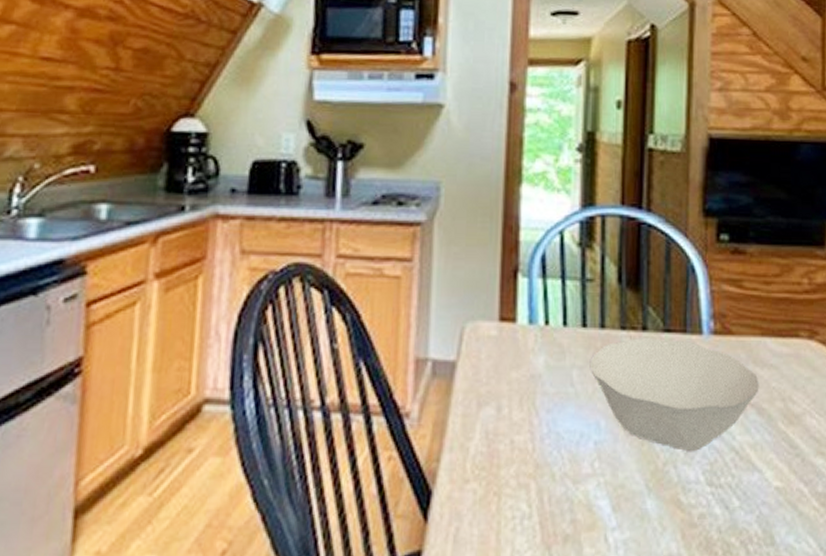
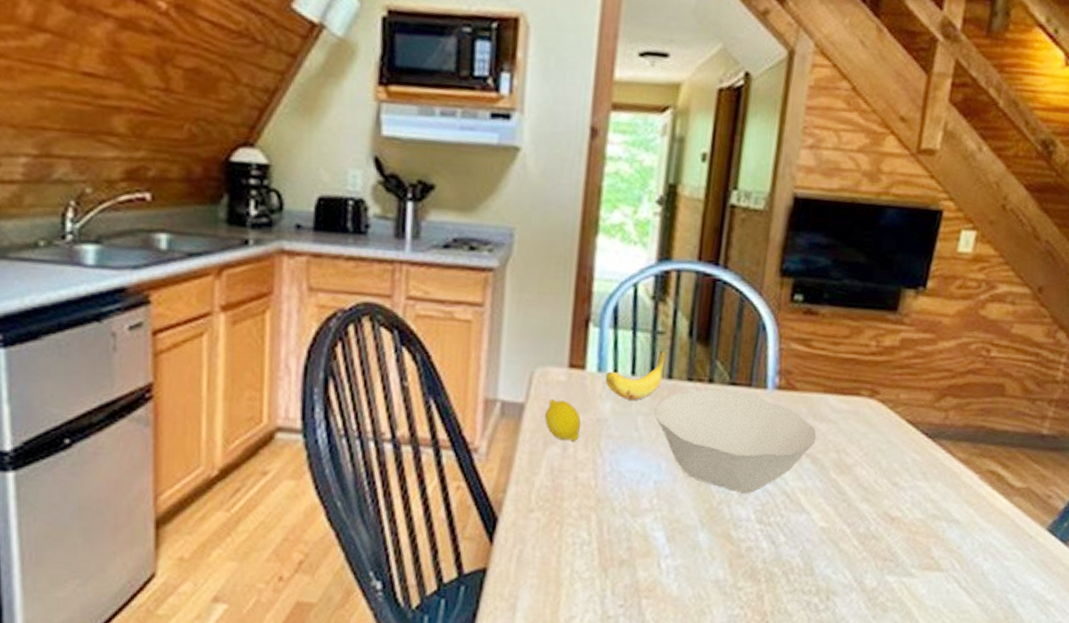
fruit: none [477,355,515,401] -> present [545,399,581,441]
banana: none [536,298,596,352] -> present [605,350,666,400]

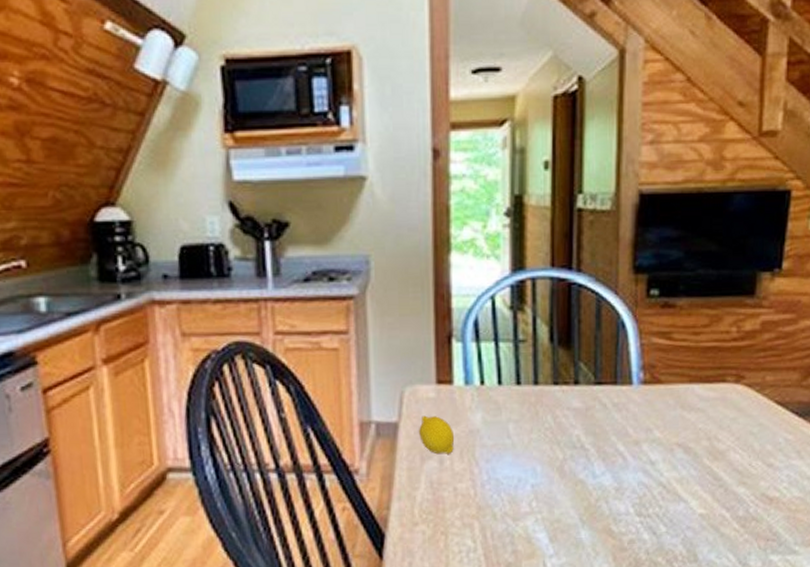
banana: present [605,350,666,400] -> none [473,358,529,409]
bowl: present [654,389,817,493] -> none [524,391,687,488]

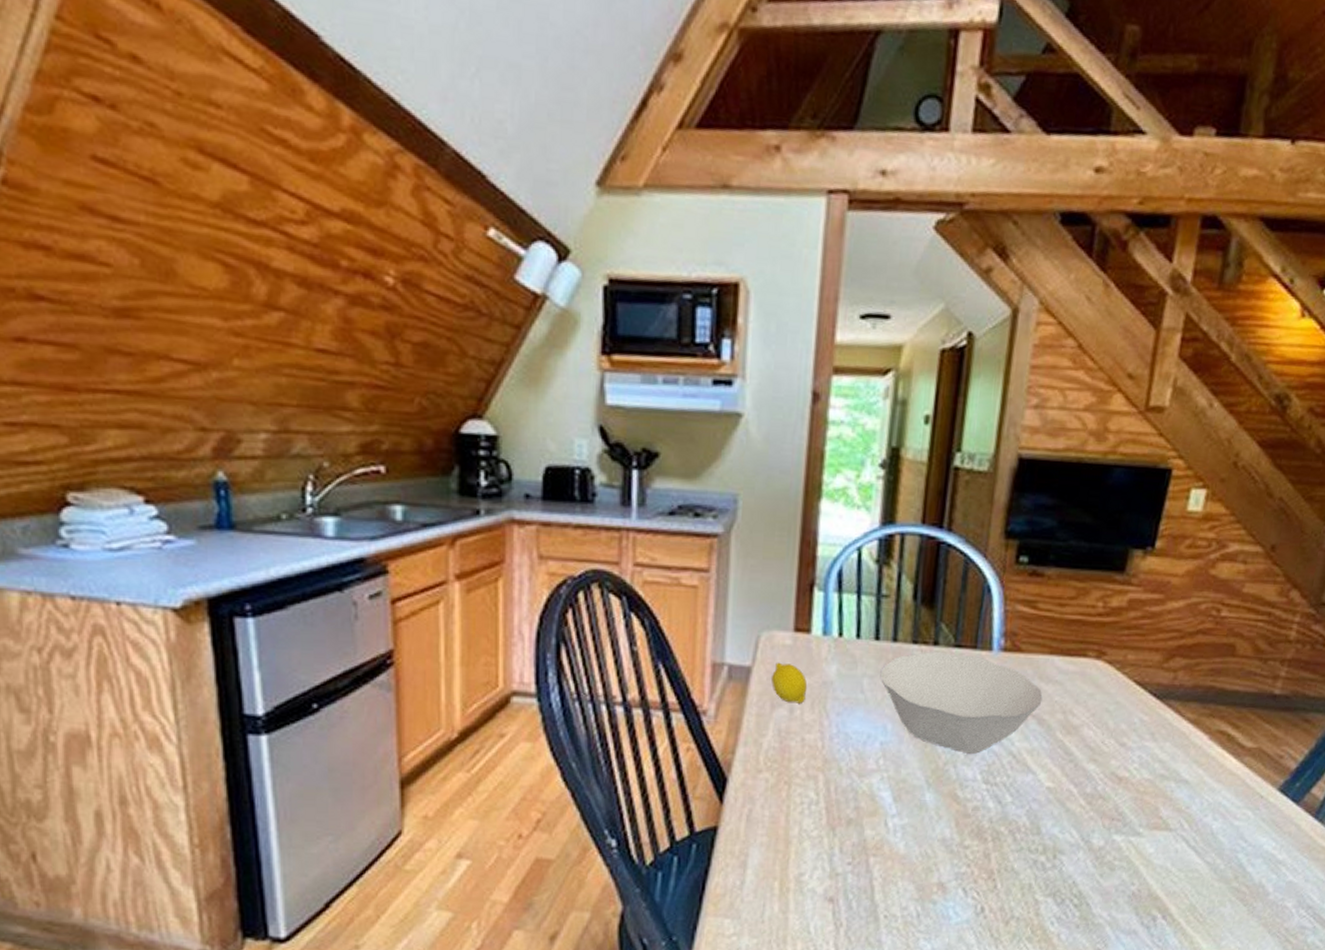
bowl: none [524,391,687,488] -> present [880,652,1043,754]

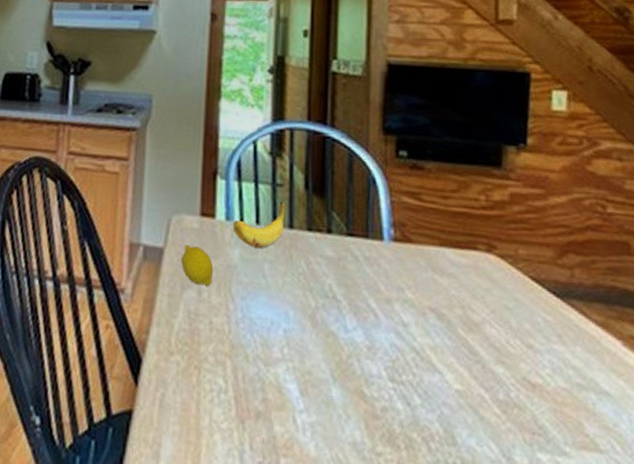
banana: none [830,613,890,663] -> present [233,201,285,248]
bowl: present [880,652,1043,754] -> none [279,239,439,348]

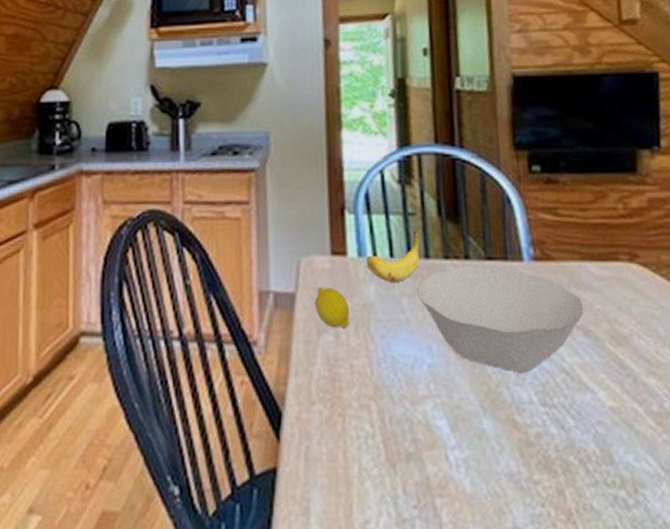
bowl: none [279,239,439,348] -> present [417,266,584,373]

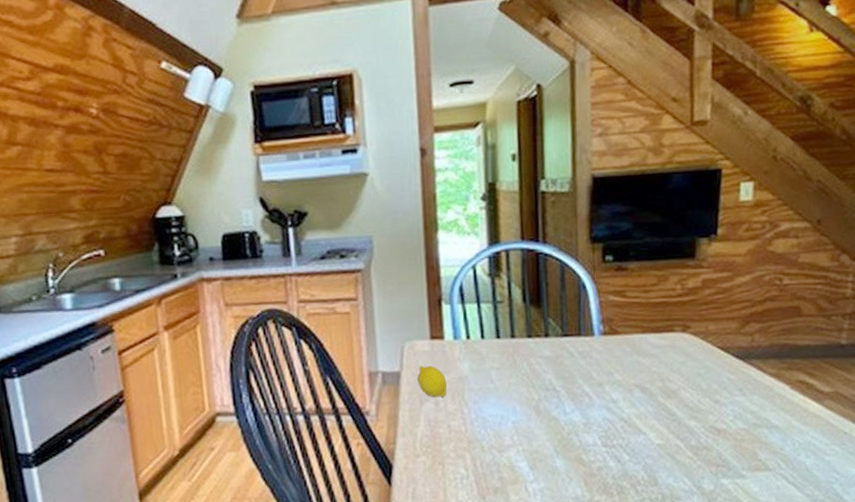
banana: present [366,231,420,282] -> none [460,316,507,359]
bowl: present [417,266,584,373] -> none [504,342,642,423]

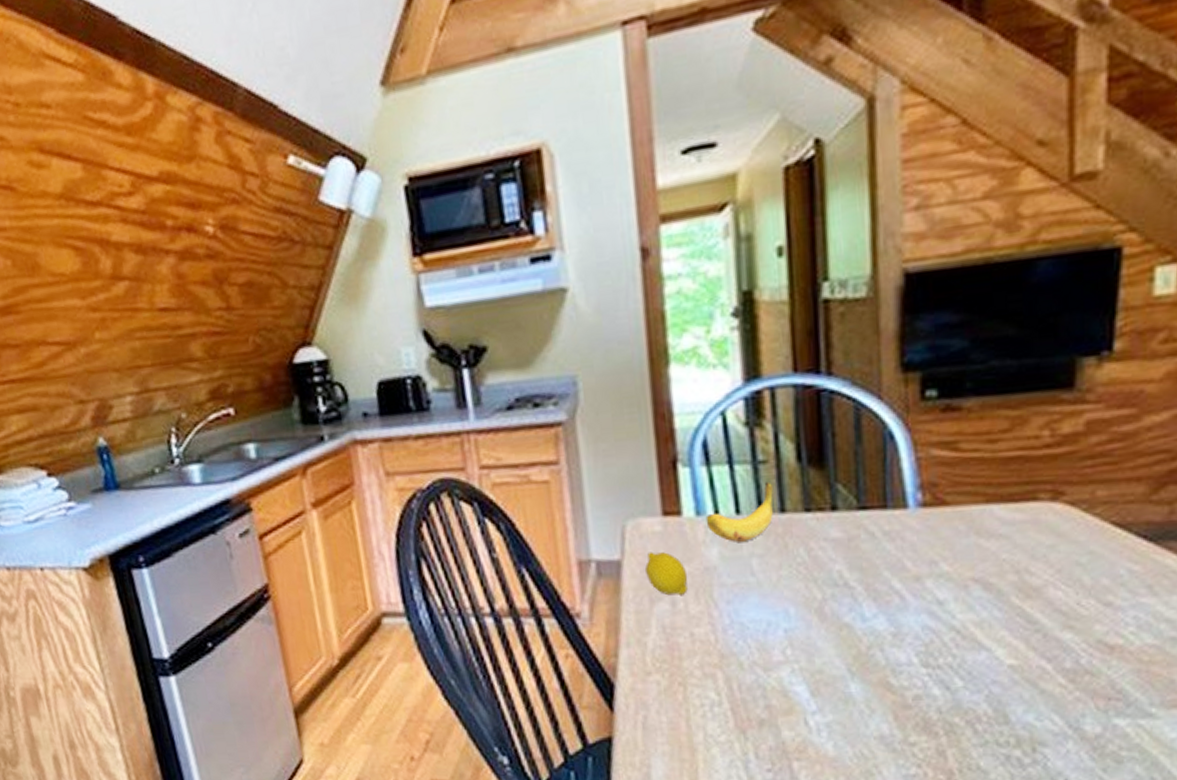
banana: none [460,316,507,359] -> present [705,481,774,542]

